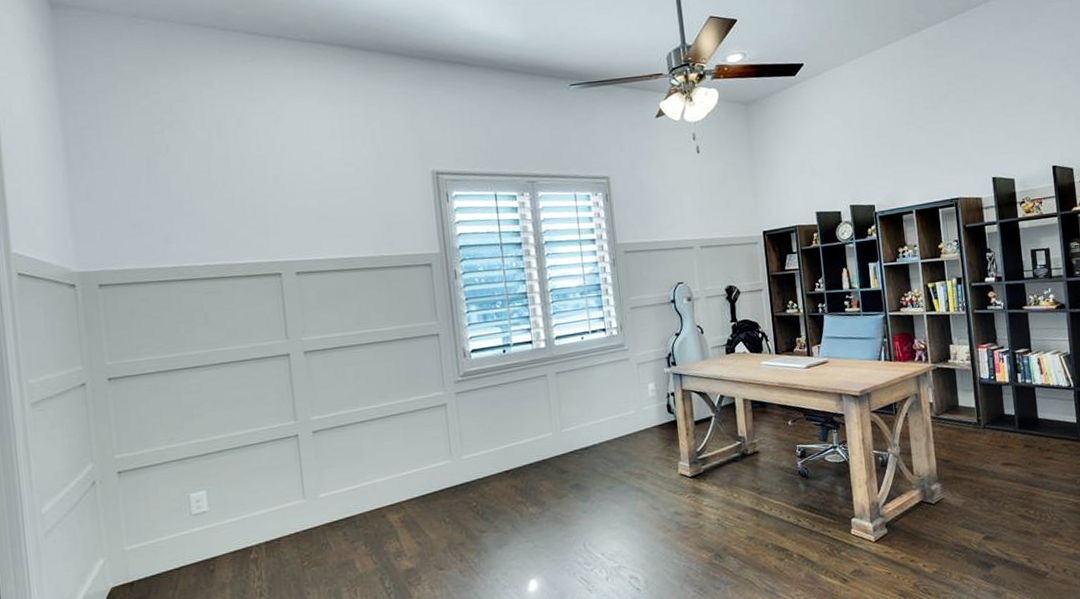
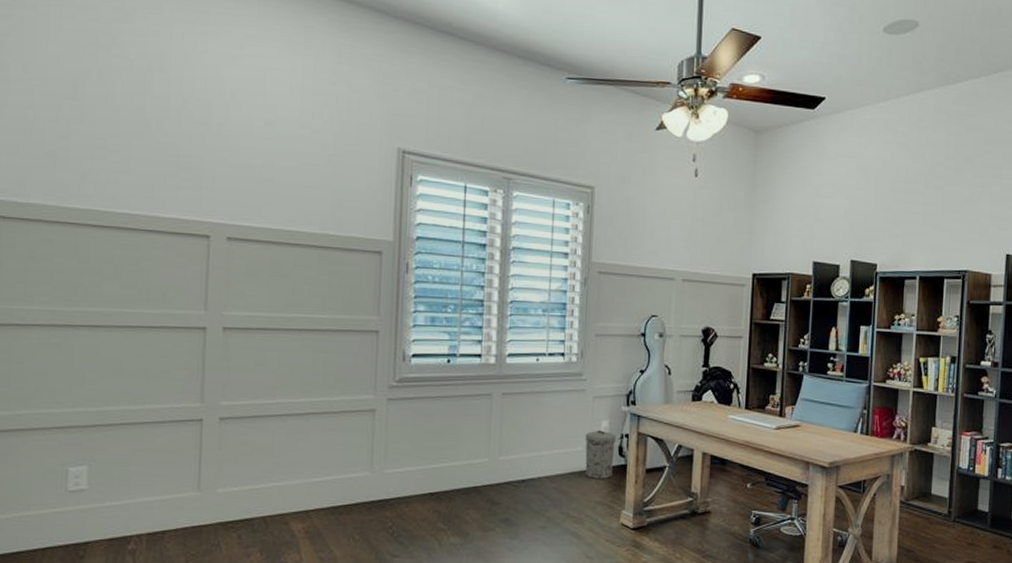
trash can: none [635,392,665,437] -> present [584,430,617,479]

